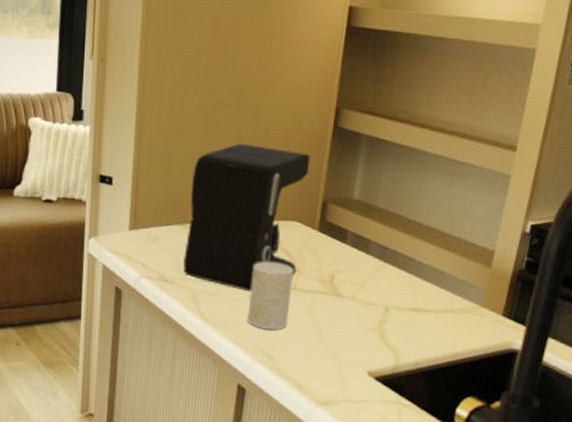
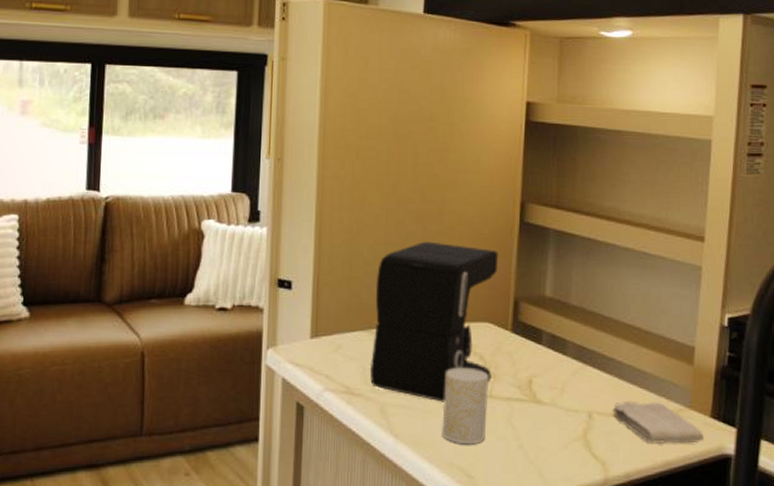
washcloth: none [408,298,494,338] -> present [612,402,704,444]

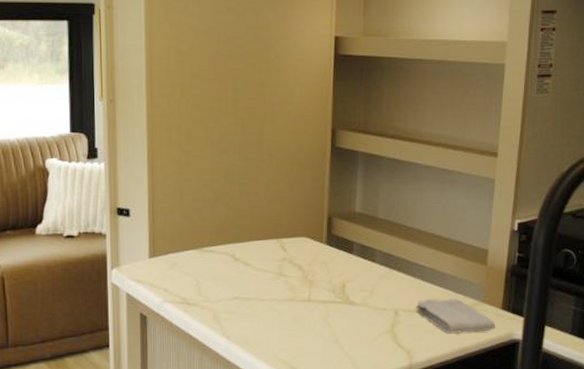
coffee maker: present [370,241,499,402] -> none [203,168,313,307]
cup: present [442,367,489,445] -> none [268,277,307,342]

